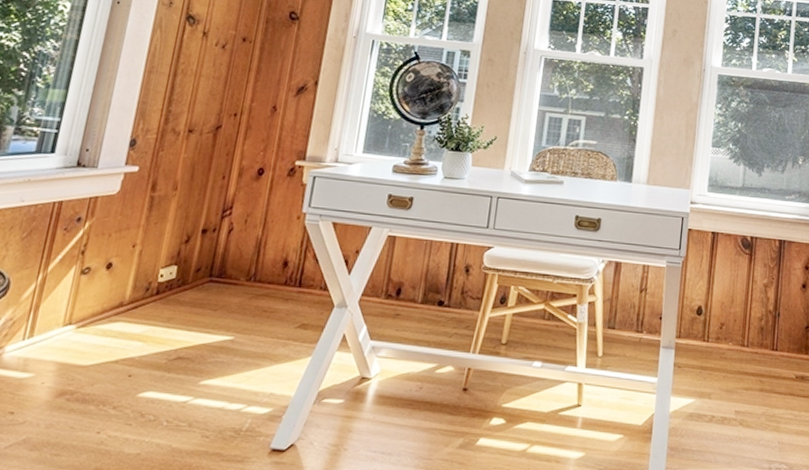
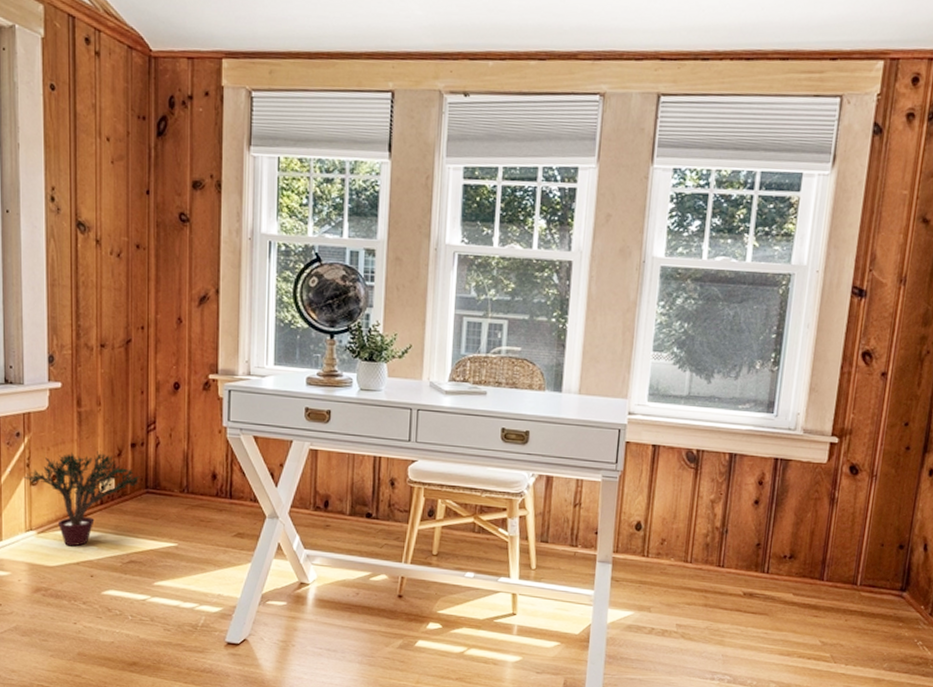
potted plant: none [74,236,206,342] -> present [23,450,140,547]

